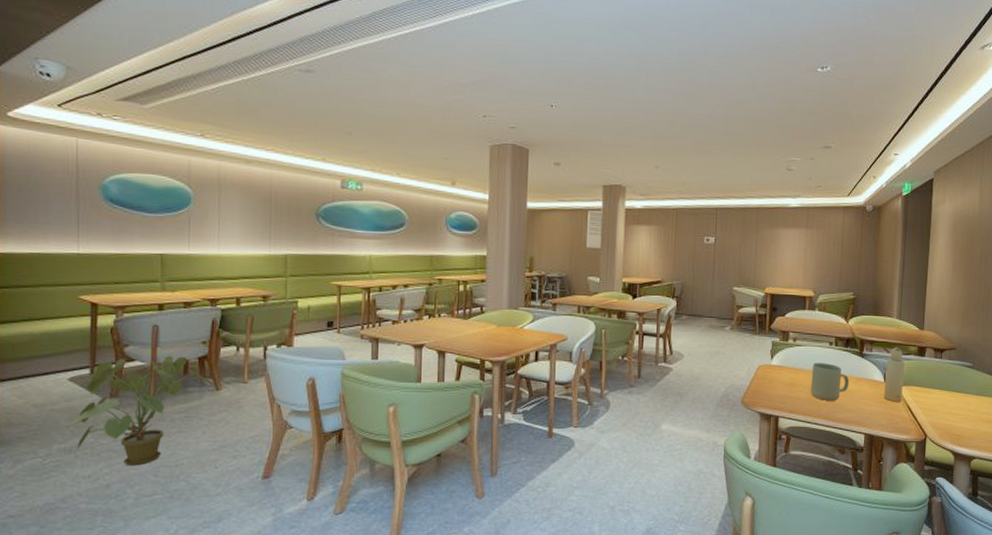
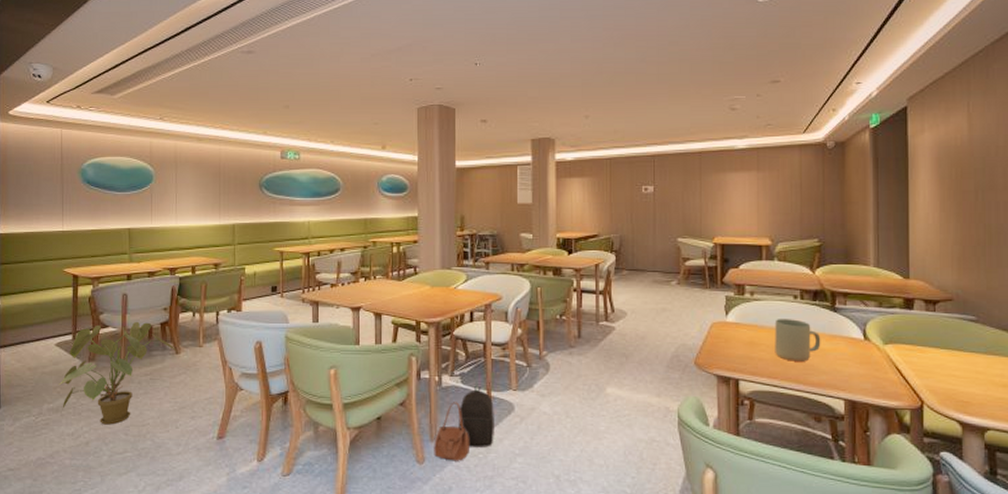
handbag: none [493,438,529,495] -> present [434,402,469,461]
backpack: none [519,421,555,482] -> present [459,384,494,447]
bottle: present [884,347,906,402] -> none [865,299,889,363]

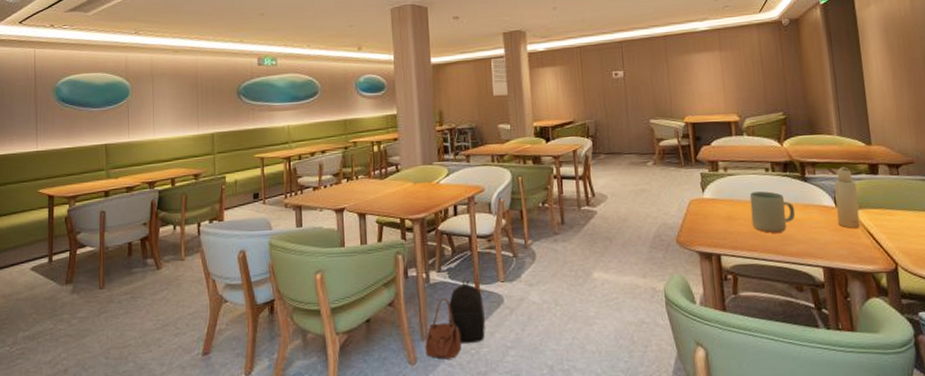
house plant: present [58,321,178,425] -> none [34,238,159,350]
bottle: none [865,299,889,363] -> present [834,166,860,229]

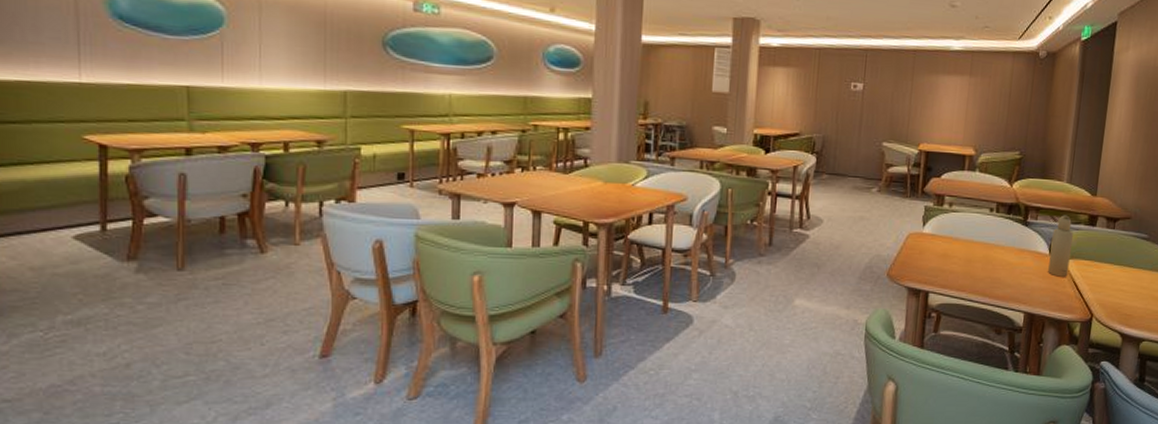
handbag: present [425,298,461,360] -> none [597,314,640,379]
backpack: present [448,278,485,343] -> none [628,294,671,363]
cup: present [749,191,796,233] -> none [966,231,1011,275]

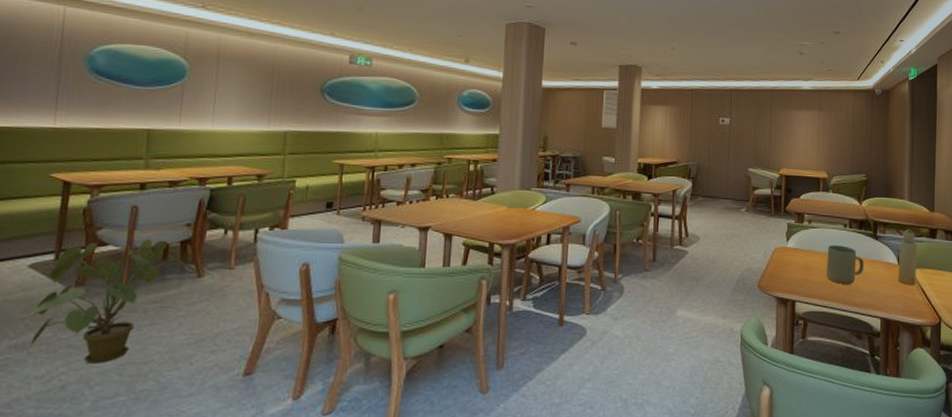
house plant: none [80,209,264,342] -> present [28,238,201,364]
cup: none [966,231,1011,275] -> present [826,245,864,284]

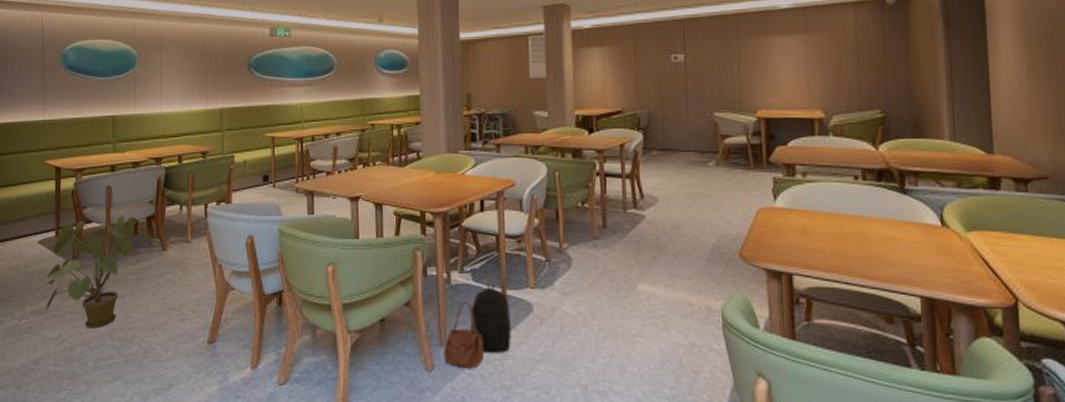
handbag: none [499,327,538,390] -> present [443,302,484,369]
backpack: none [527,308,566,374] -> present [471,281,511,353]
cup: present [826,245,864,284] -> none [832,203,890,252]
bottle: present [898,229,918,285] -> none [941,178,972,253]

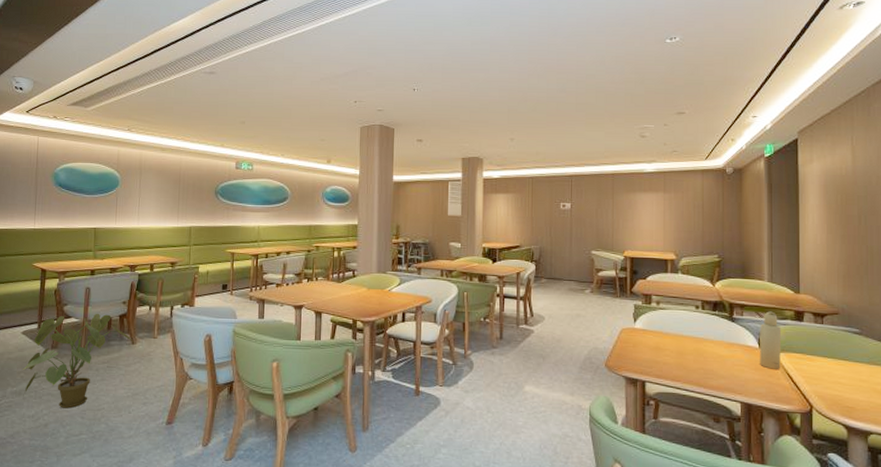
handbag: present [443,302,484,369] -> none [365,395,398,451]
backpack: present [471,281,511,353] -> none [389,379,422,438]
bottle: none [941,178,972,253] -> present [760,311,782,369]

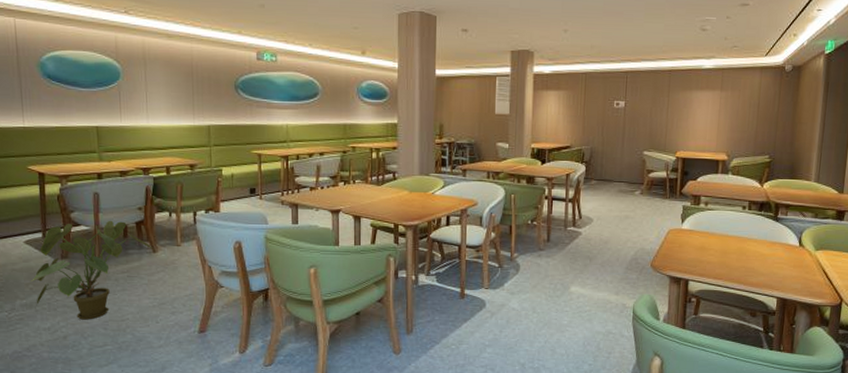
bottle: present [760,311,782,369] -> none [798,211,823,266]

